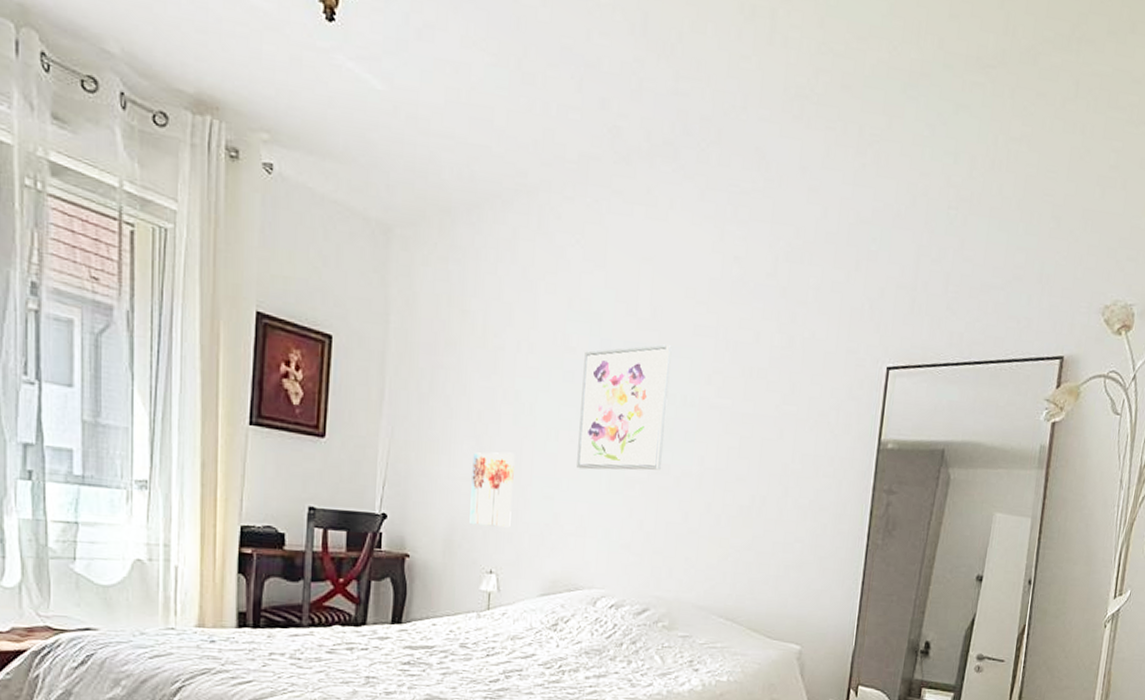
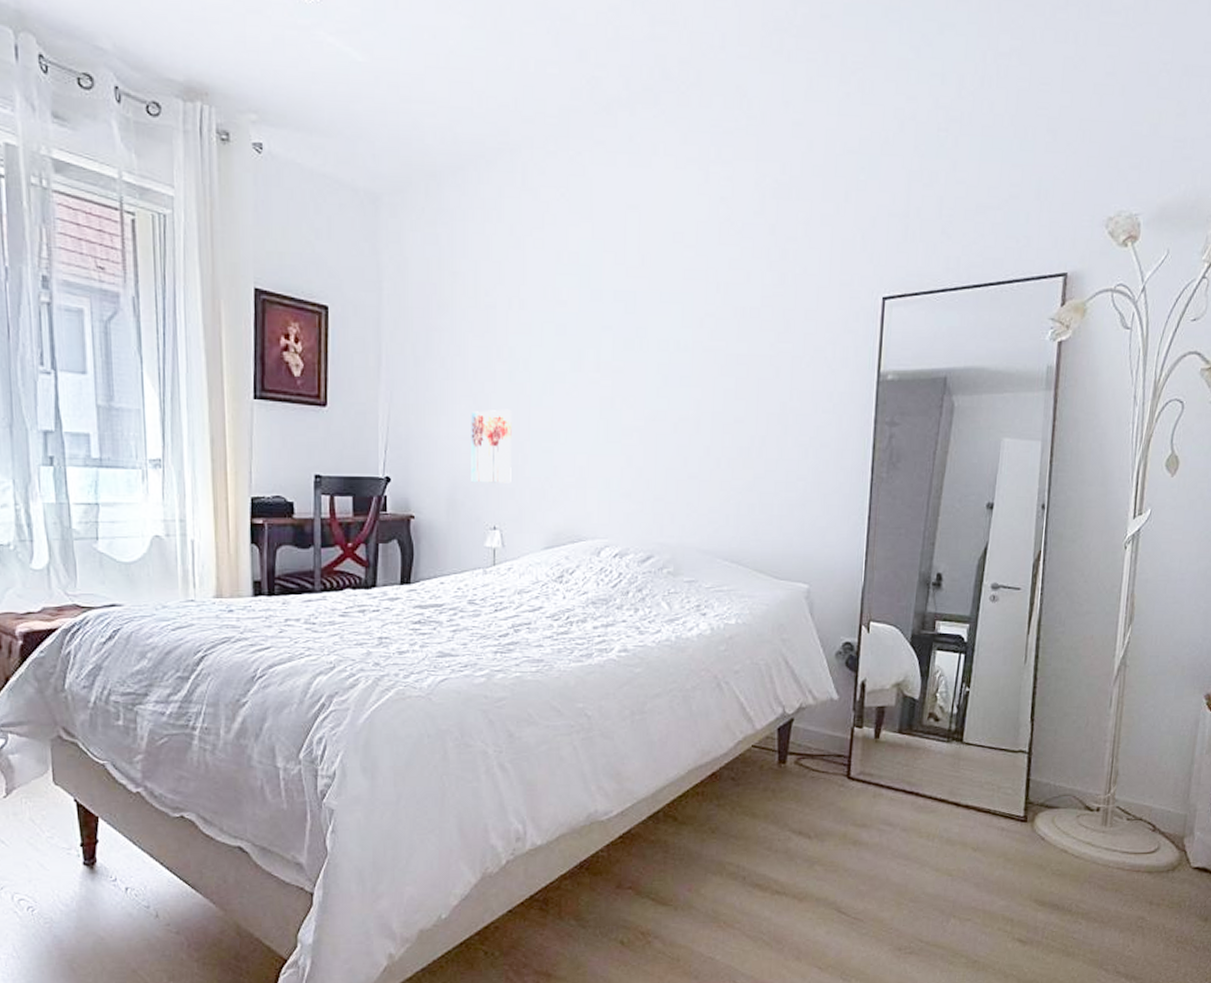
wall art: present [577,344,672,471] -> none [574,291,662,421]

